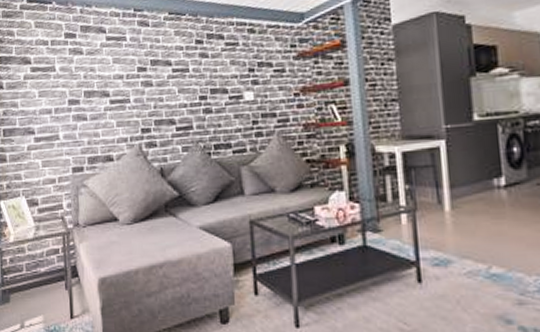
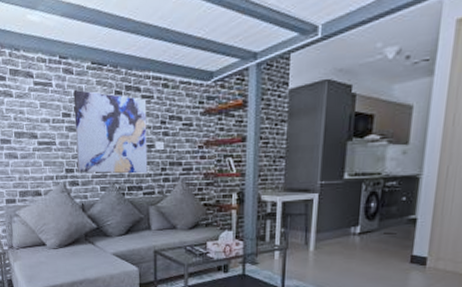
wall art: none [149,41,237,132] -> present [73,89,148,174]

